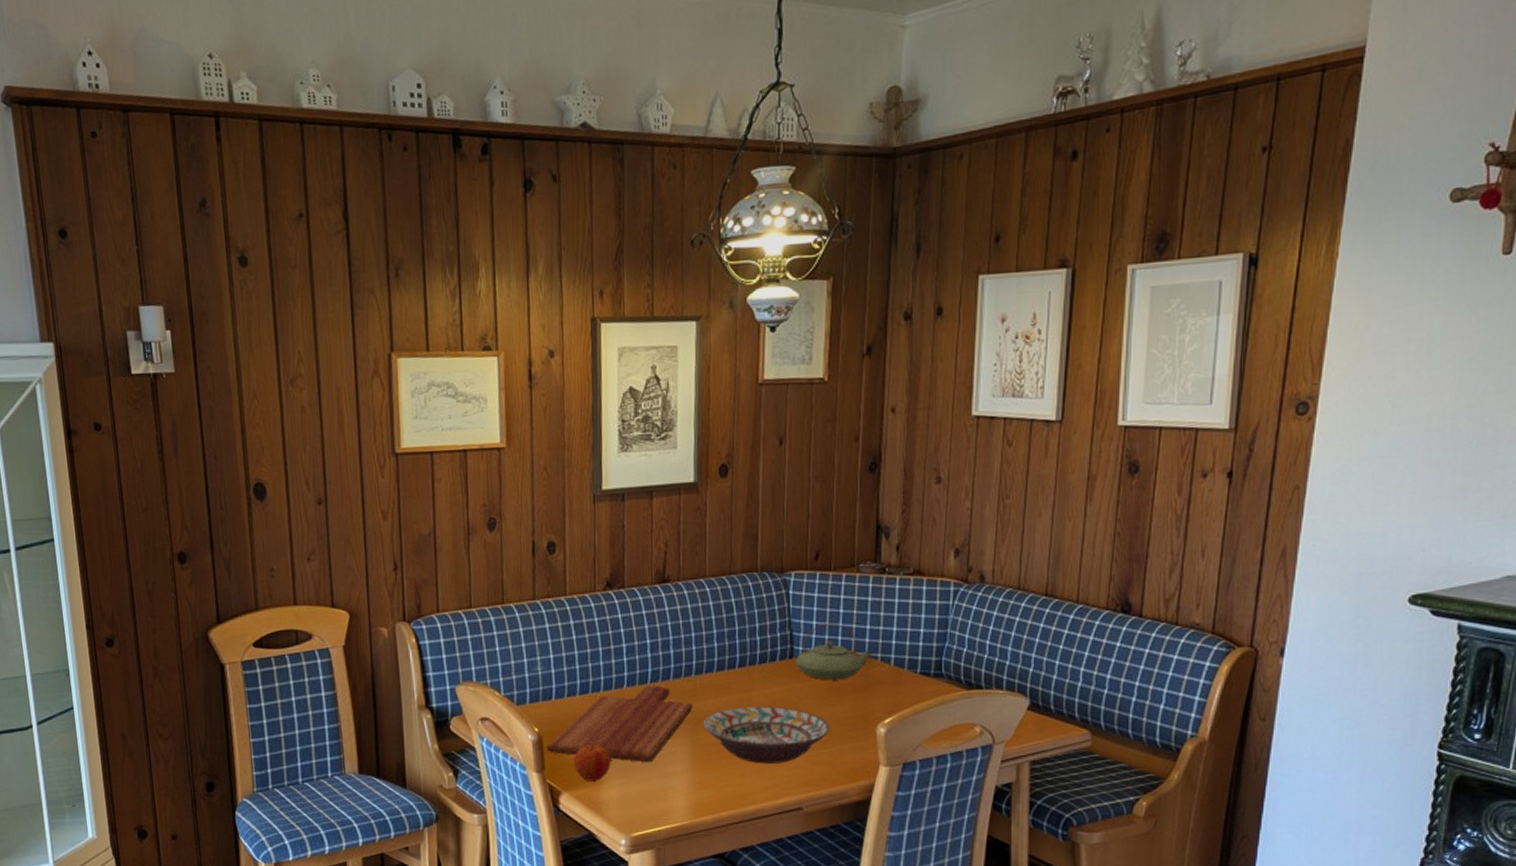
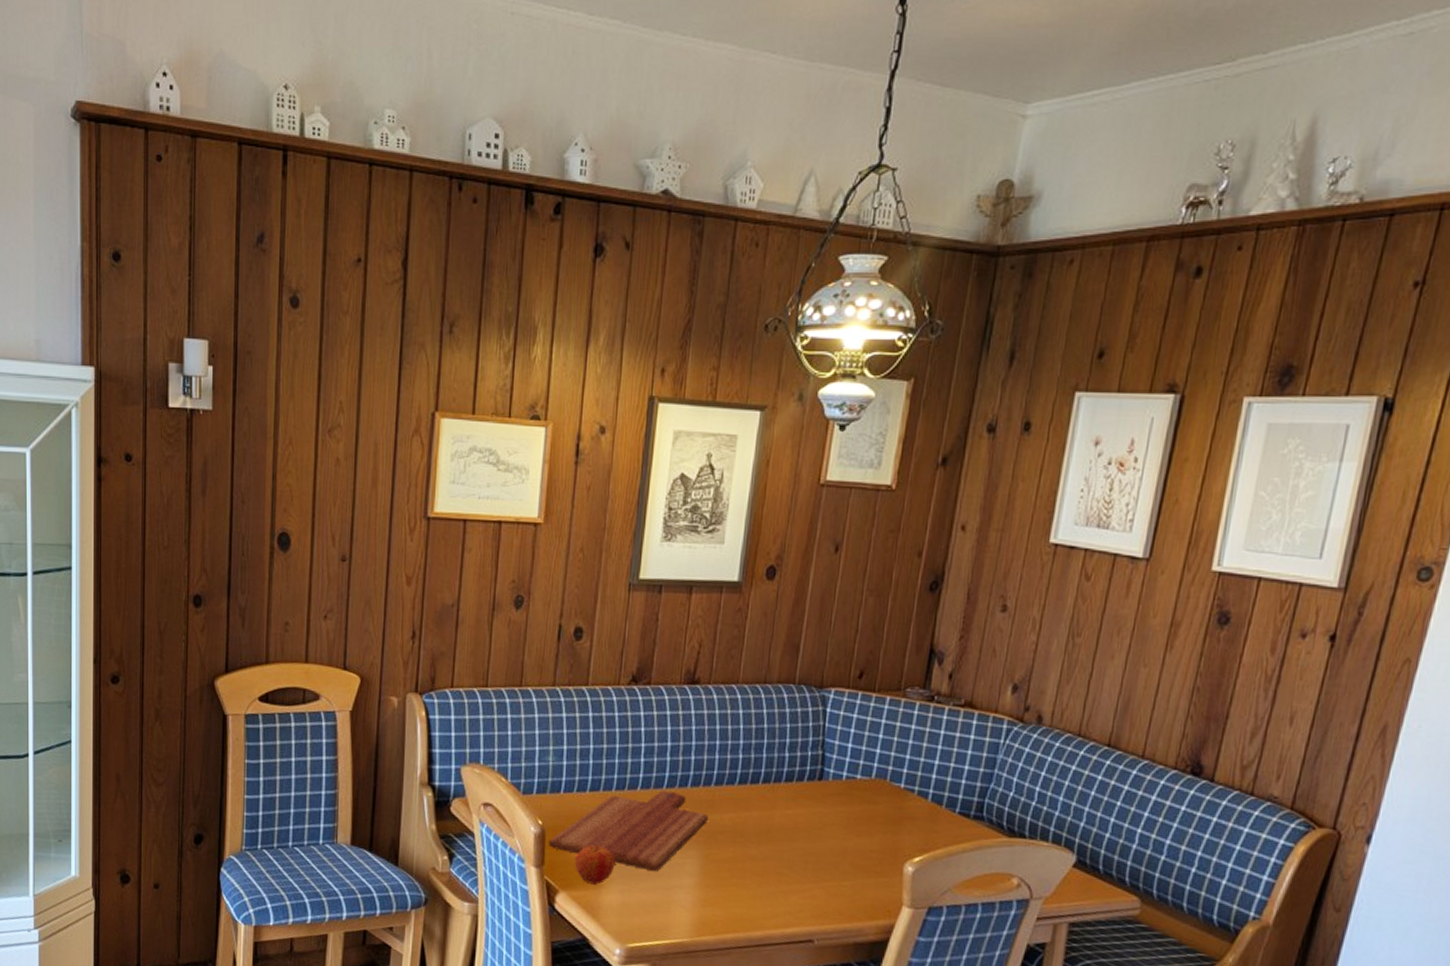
decorative bowl: present [704,706,830,764] -> none [718,825,853,891]
teapot: present [795,623,873,680] -> none [823,747,910,809]

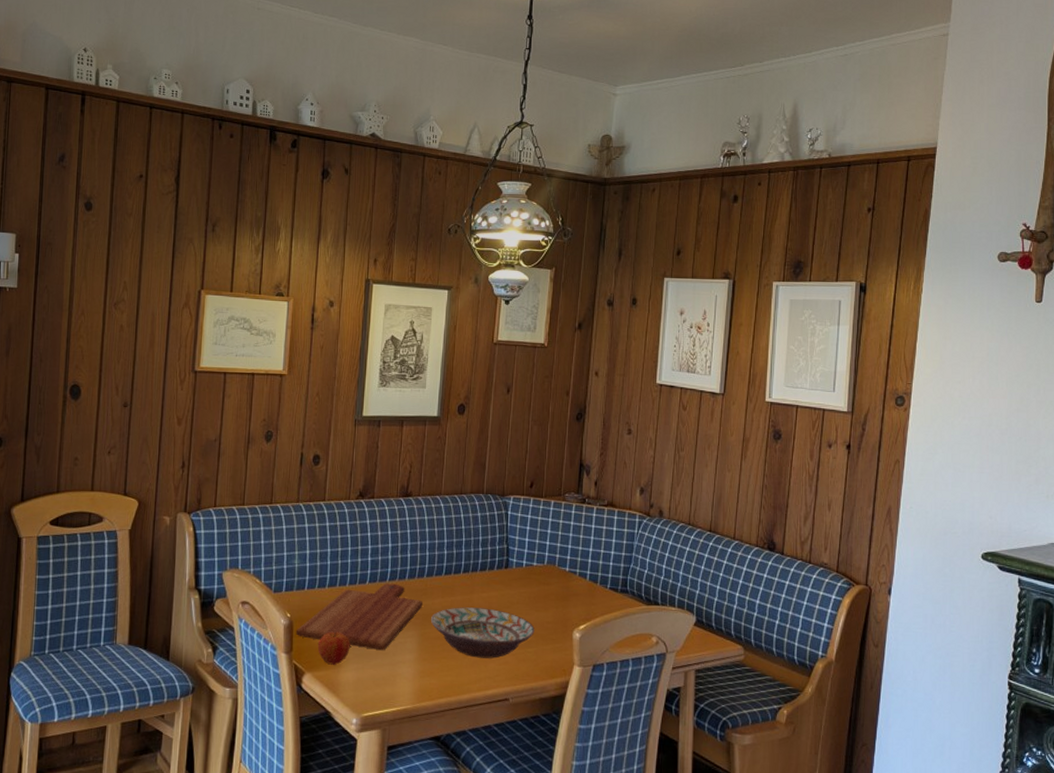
decorative bowl: none [718,825,853,891] -> present [431,607,535,659]

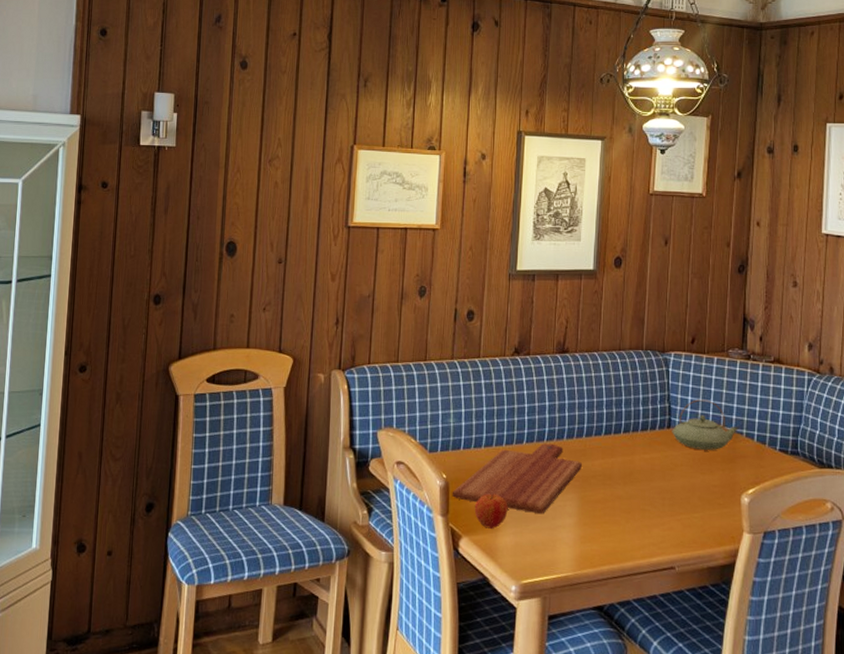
decorative bowl: present [431,607,535,659] -> none [591,469,700,524]
teapot: none [509,541,573,589] -> present [672,399,739,450]

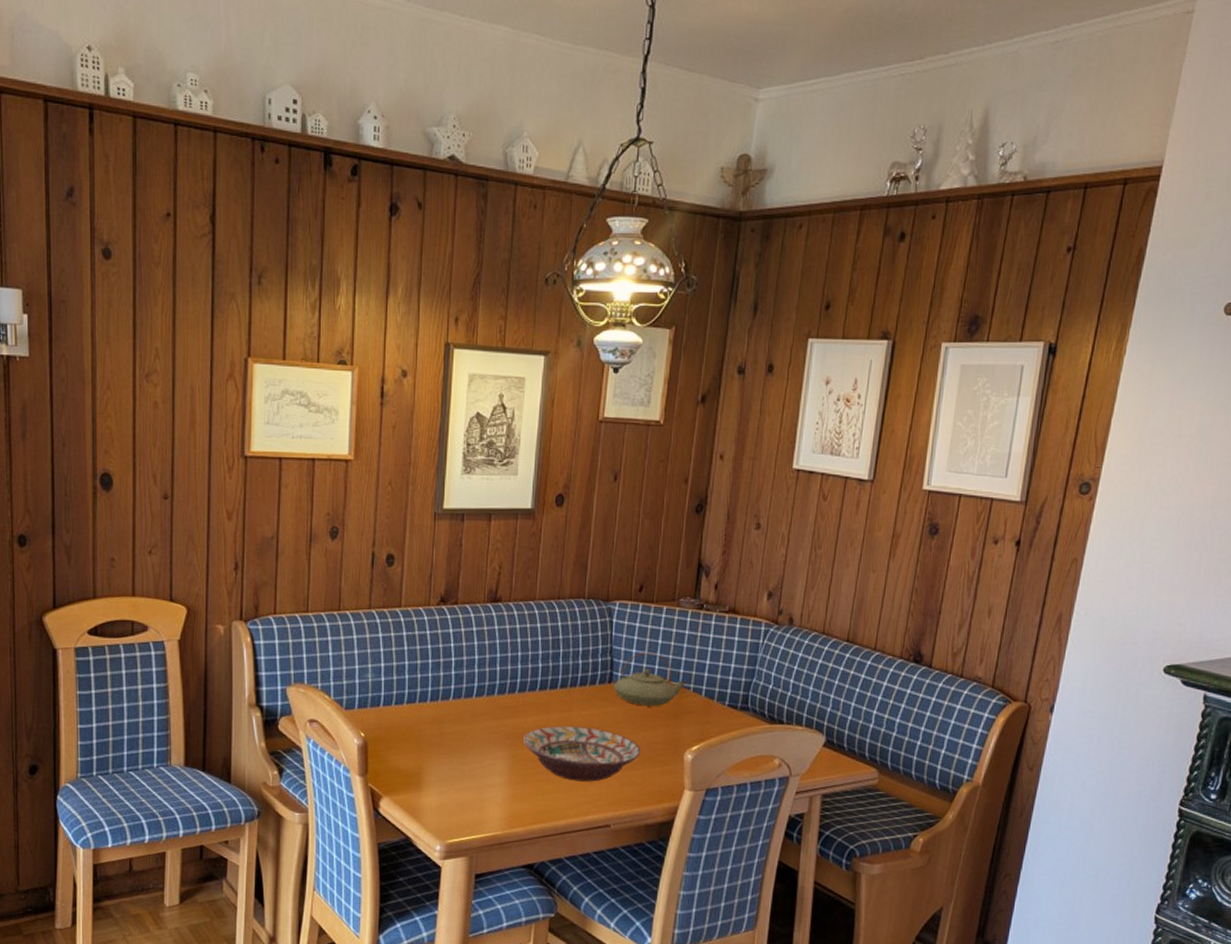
cutting board: present [452,443,583,515] -> none [371,699,515,774]
apple: present [474,493,508,529] -> none [395,752,433,788]
decorative bowl: none [591,469,700,524] -> present [524,726,641,782]

